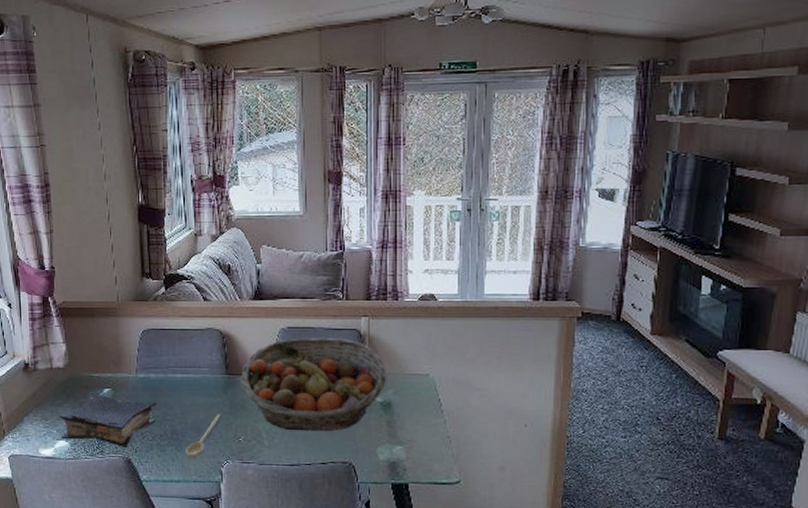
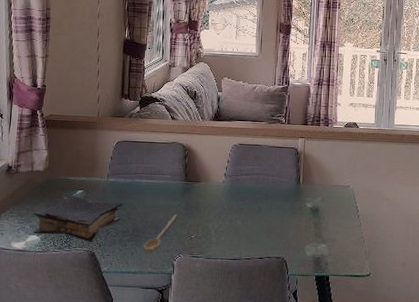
fruit basket: present [240,337,387,432] -> none [196,153,317,231]

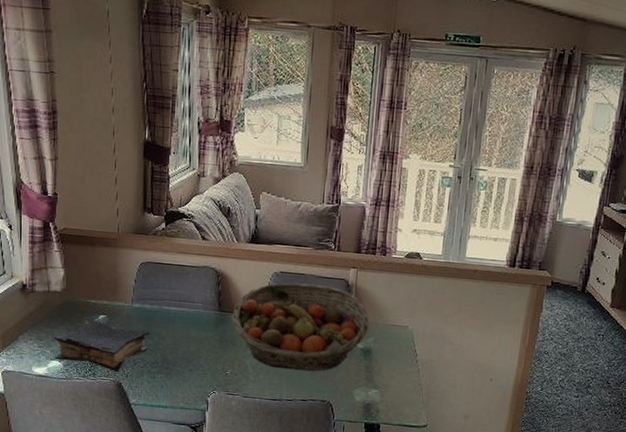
spoon: present [144,214,178,253] -> none [174,347,211,388]
fruit basket: none [196,153,317,231] -> present [231,283,370,372]

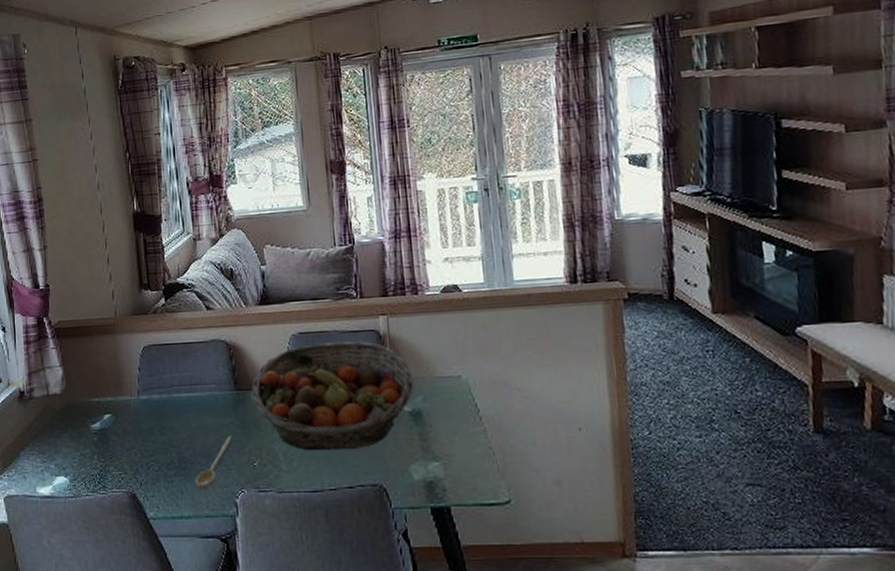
book: present [53,319,150,373] -> none [56,421,161,482]
spoon: none [174,347,211,388] -> present [195,436,233,491]

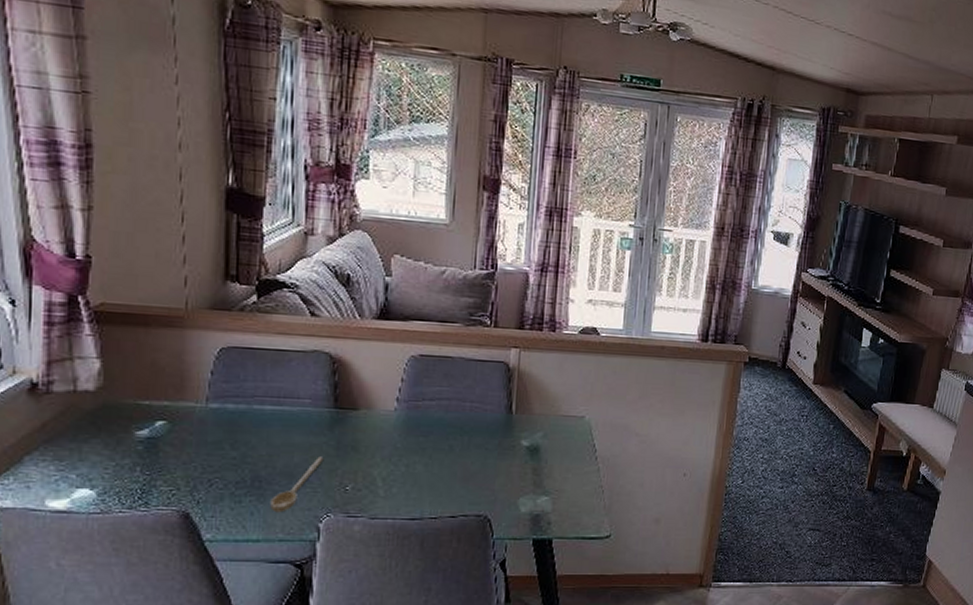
fruit basket: present [251,341,414,451] -> none [352,368,537,480]

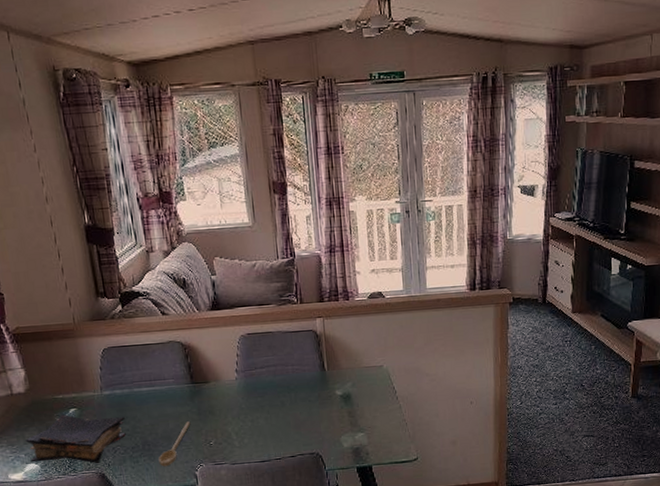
book: none [81,427,234,499] -> present [25,414,126,464]

